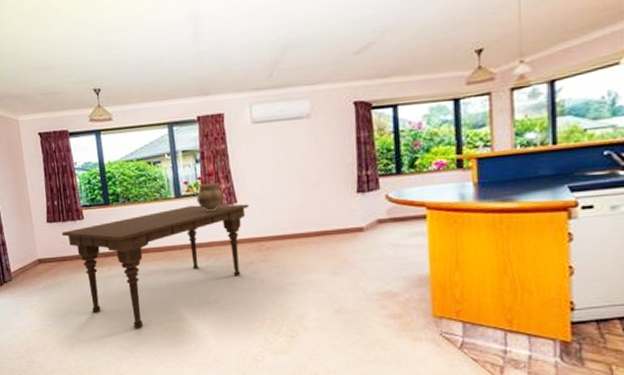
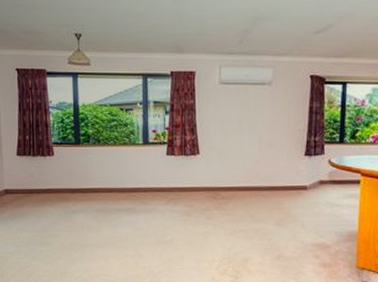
dining table: present [61,204,249,328] -> none [30,152,210,261]
ceramic pot: present [196,183,224,212] -> none [163,134,188,160]

